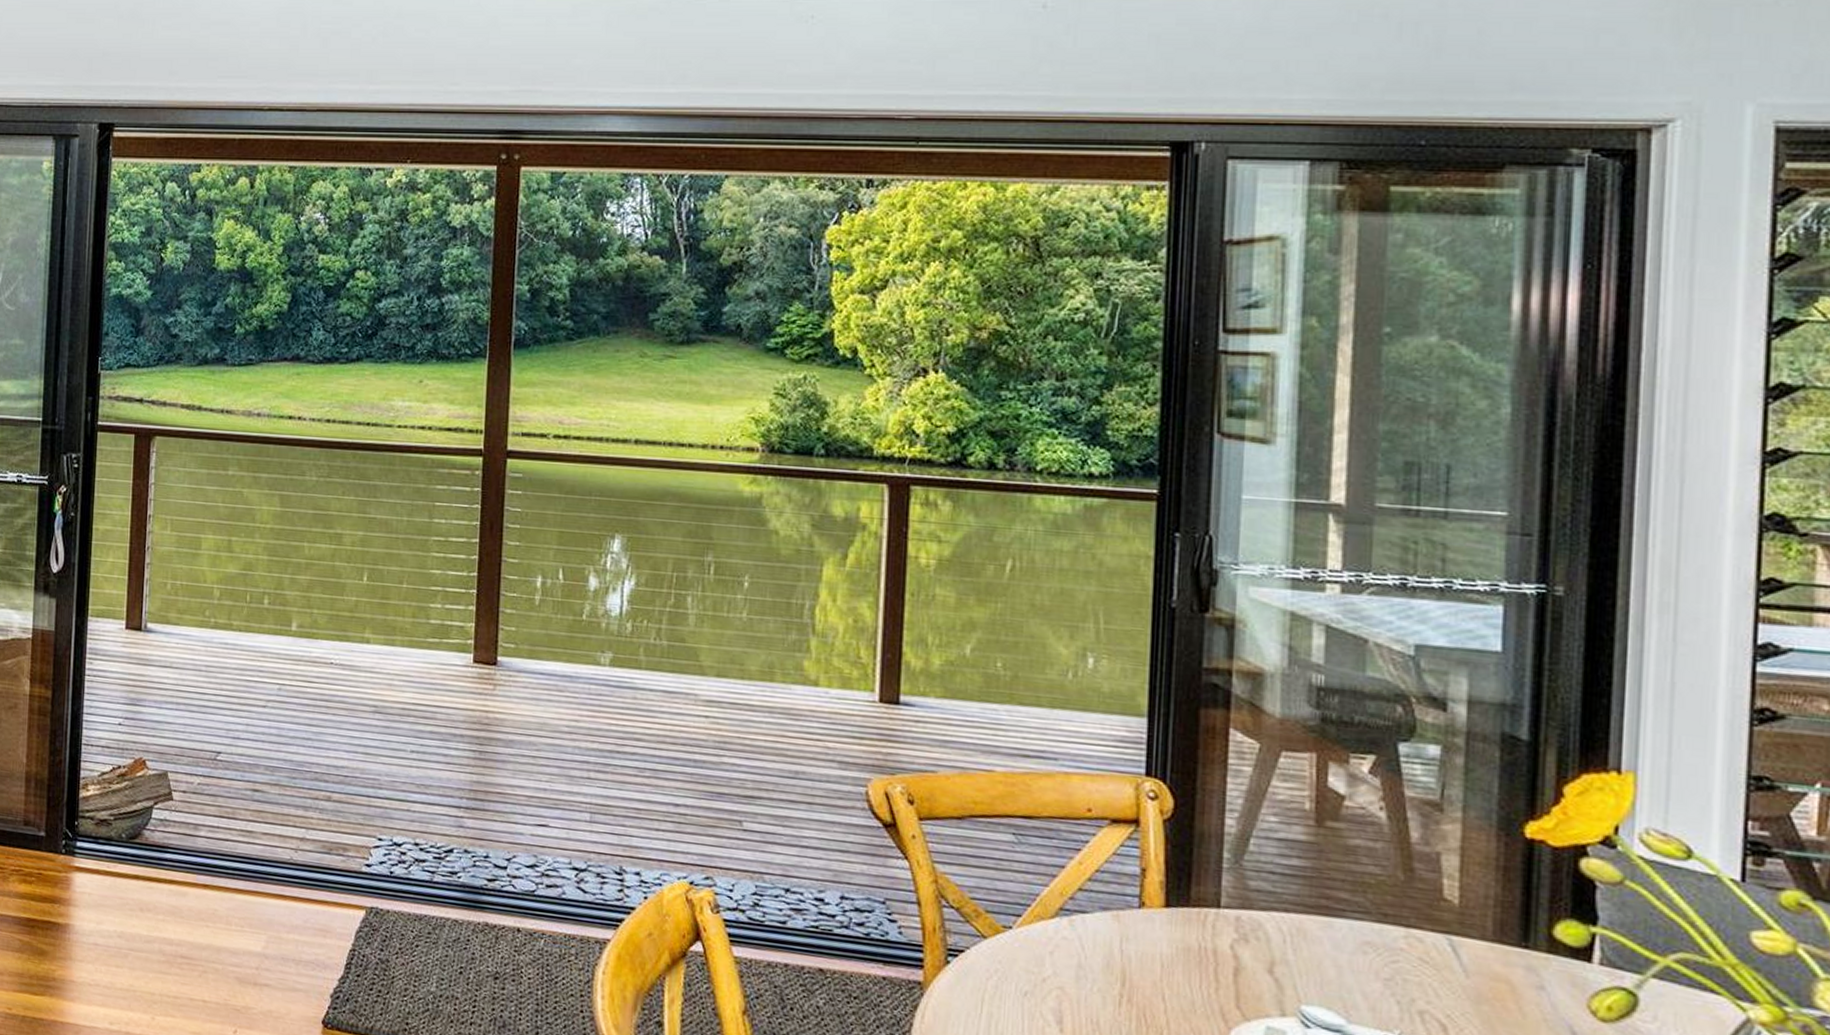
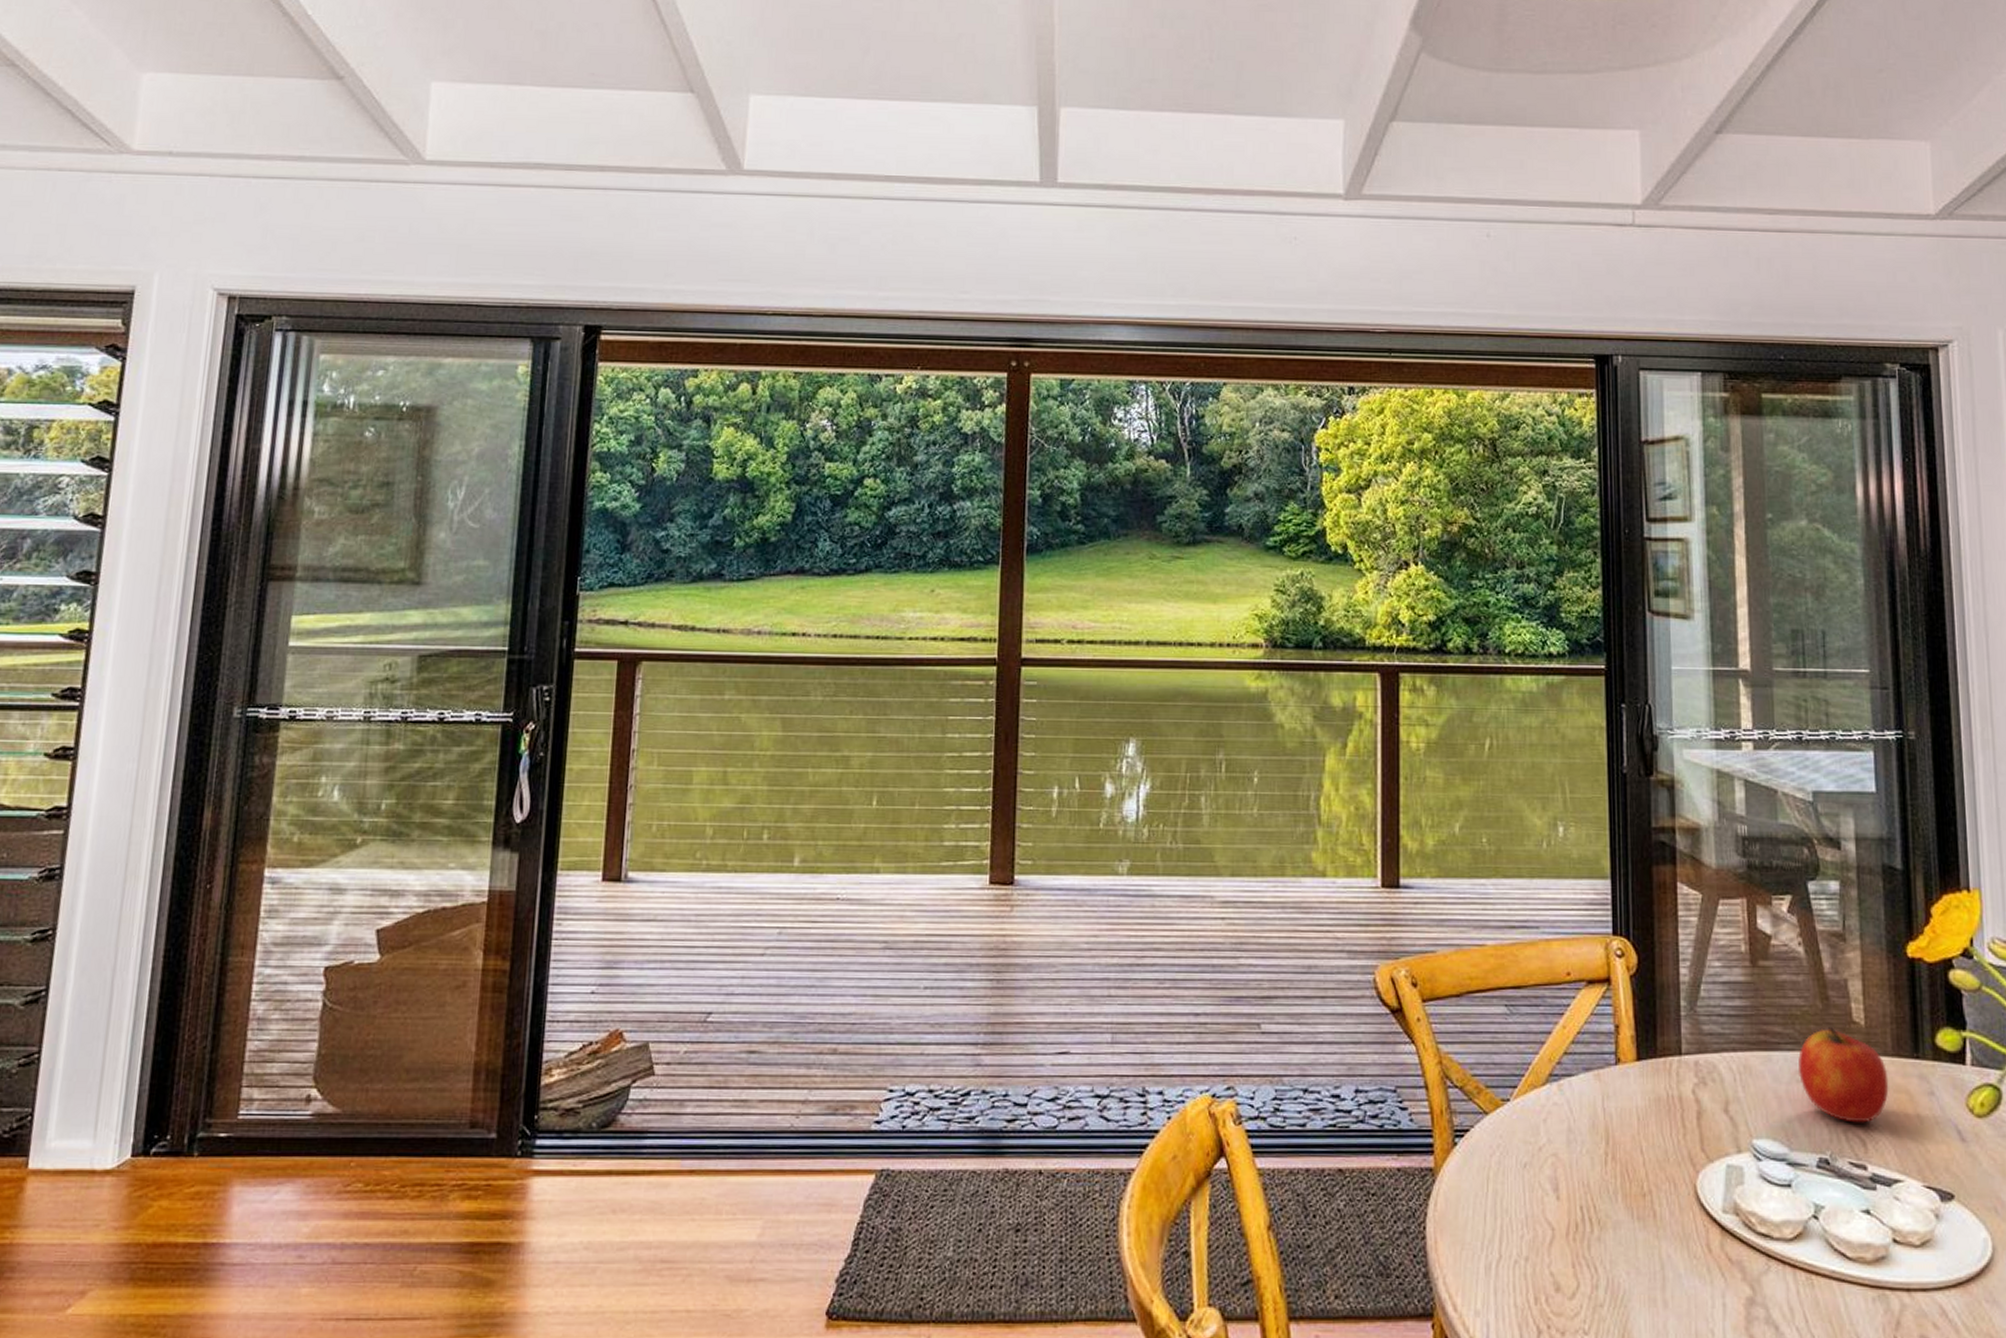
apple: none [1367,899,1485,1008] -> present [1798,1026,1889,1123]

